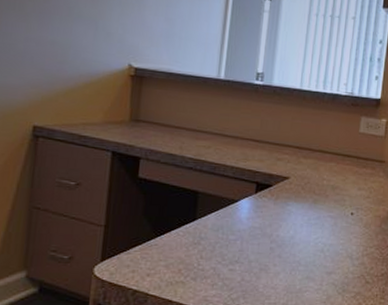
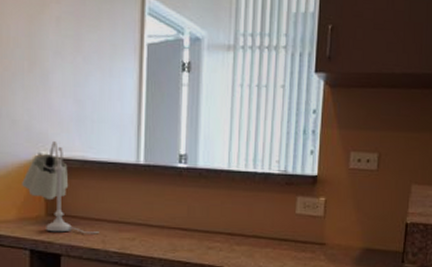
table lamp: none [110,54,178,141] -> present [22,141,100,234]

